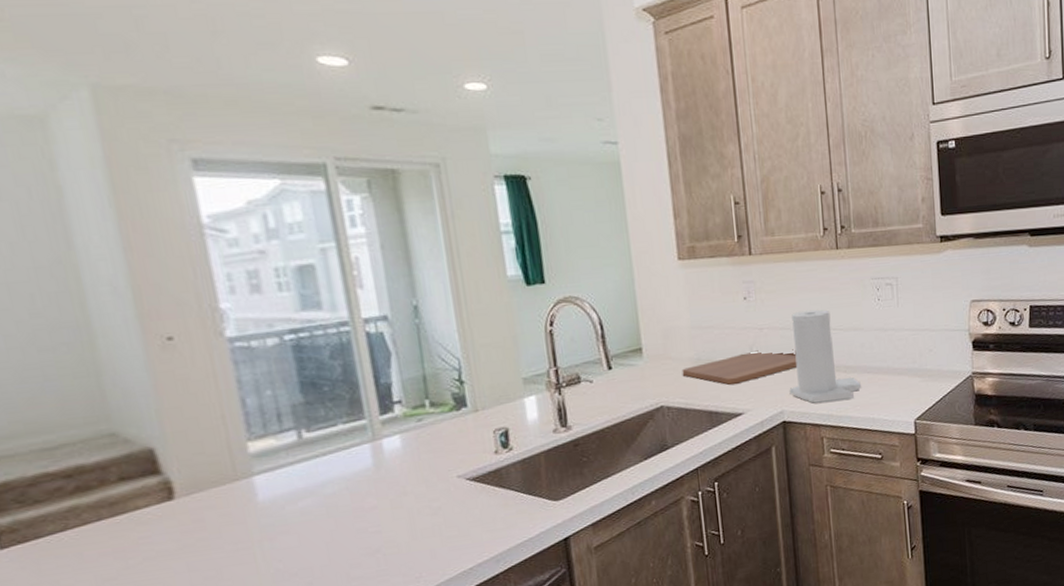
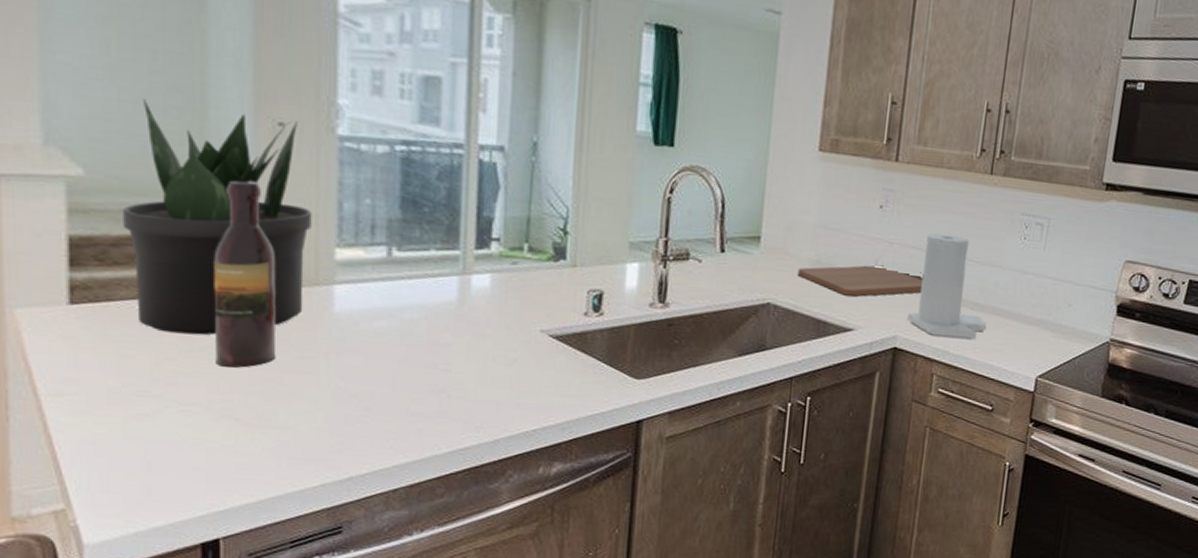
planter: none [29,333,229,556] -> present [123,99,312,335]
wine bottle: none [130,396,212,576] -> present [214,179,277,368]

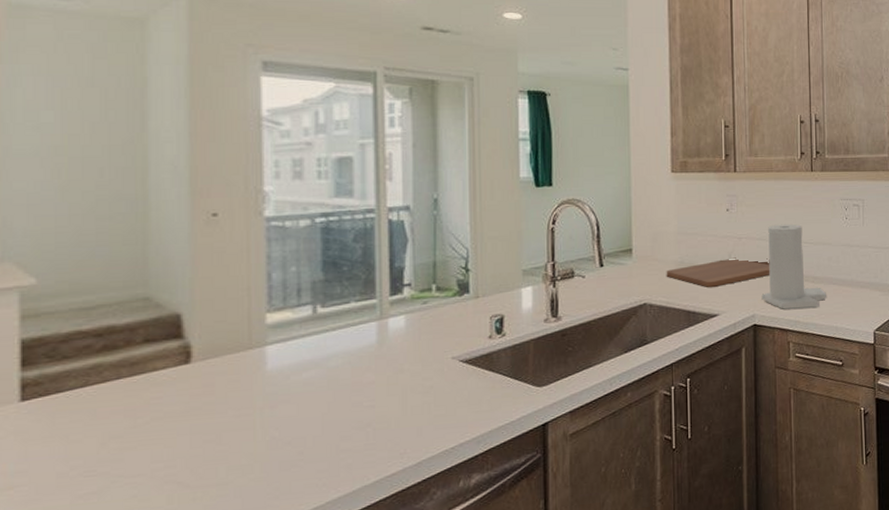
planter: present [123,99,312,335] -> none [72,210,244,413]
wine bottle: present [214,179,277,368] -> none [156,266,215,436]

